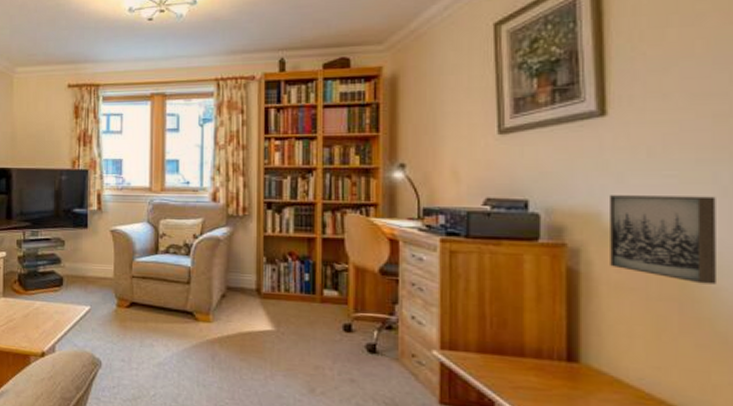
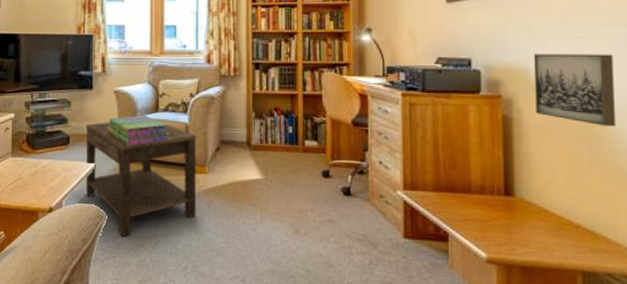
side table: none [80,263,200,386] -> present [86,122,197,236]
stack of books: none [102,257,170,290] -> present [106,115,170,147]

